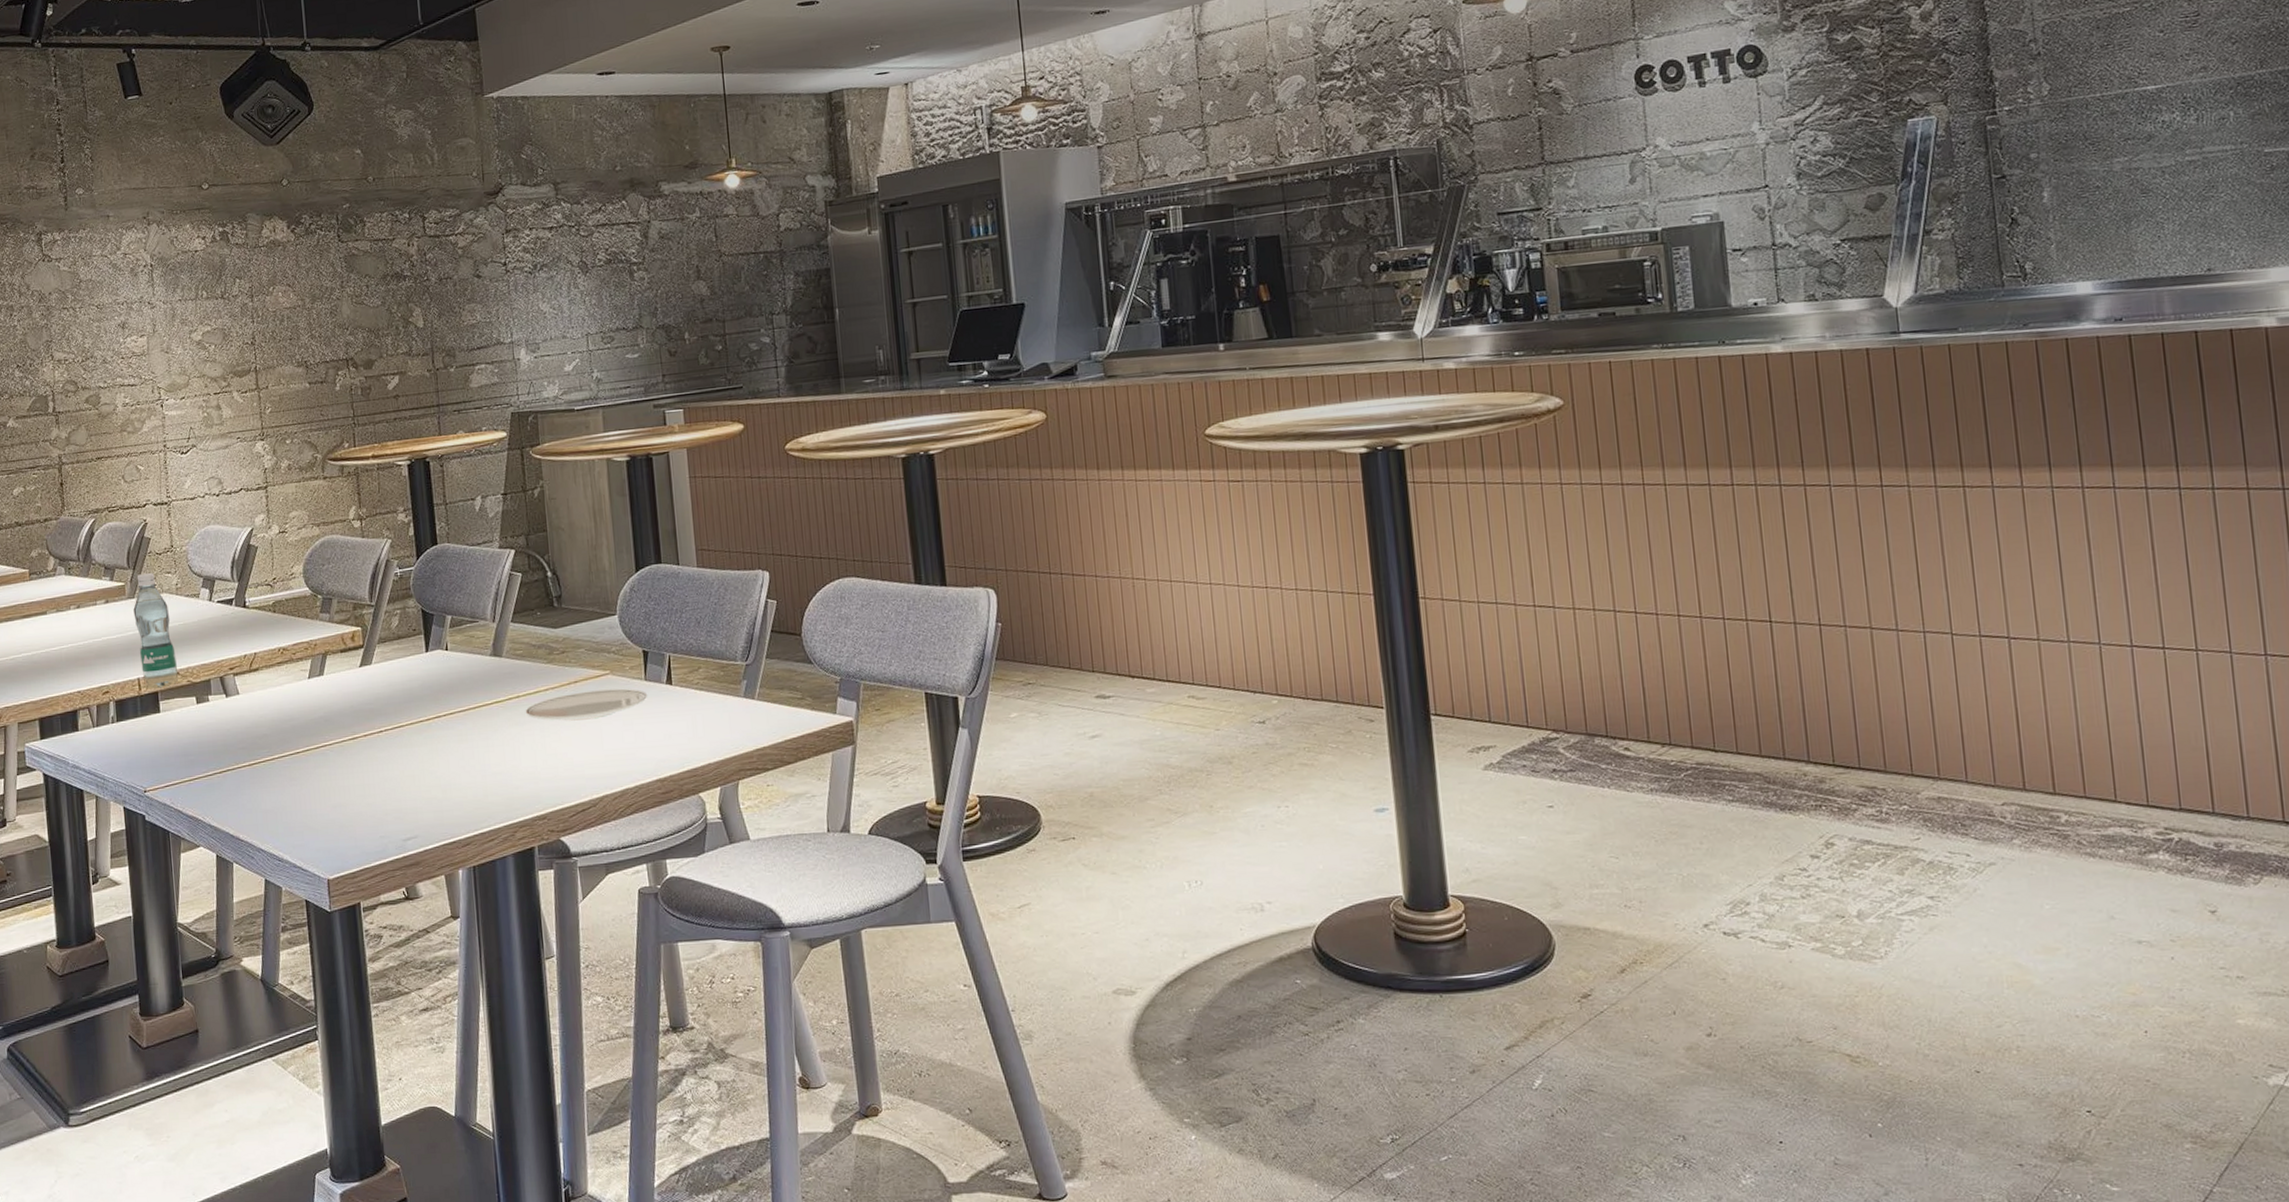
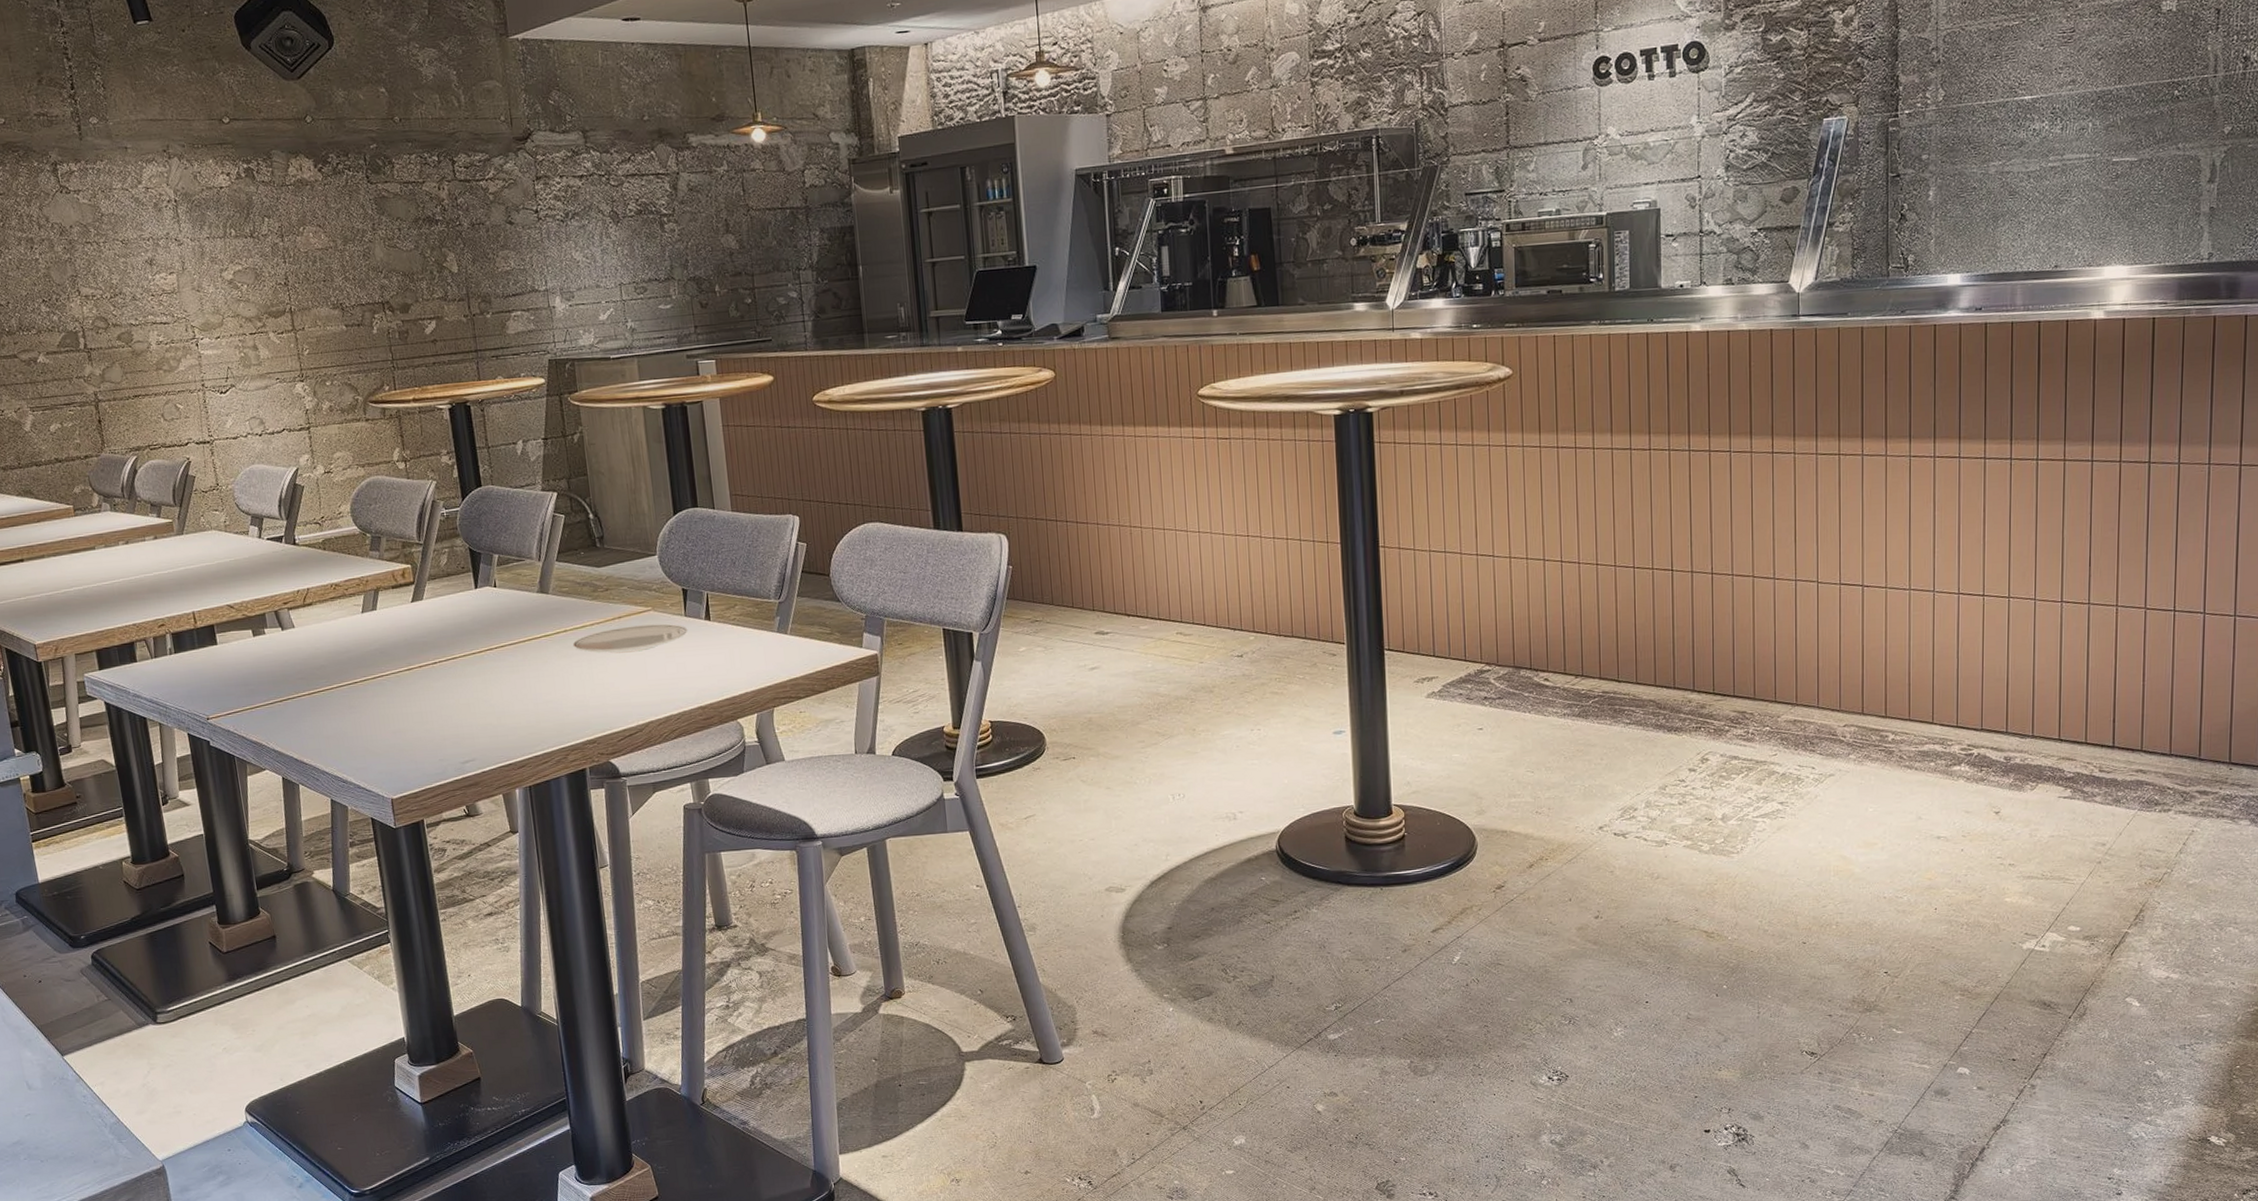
bottle: present [133,573,179,689] -> none [182,510,234,622]

